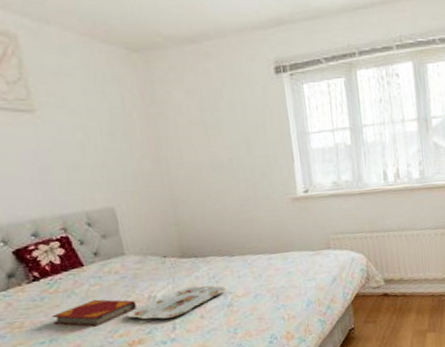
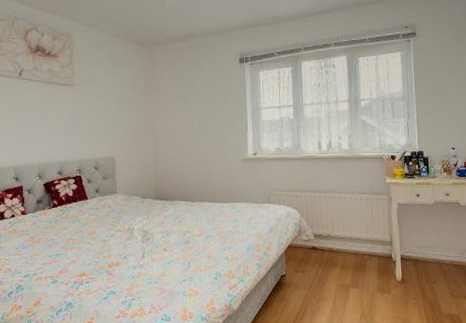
hardback book: present [51,299,137,327] -> none [60,226,119,248]
serving tray: present [127,285,226,320] -> none [111,223,185,248]

